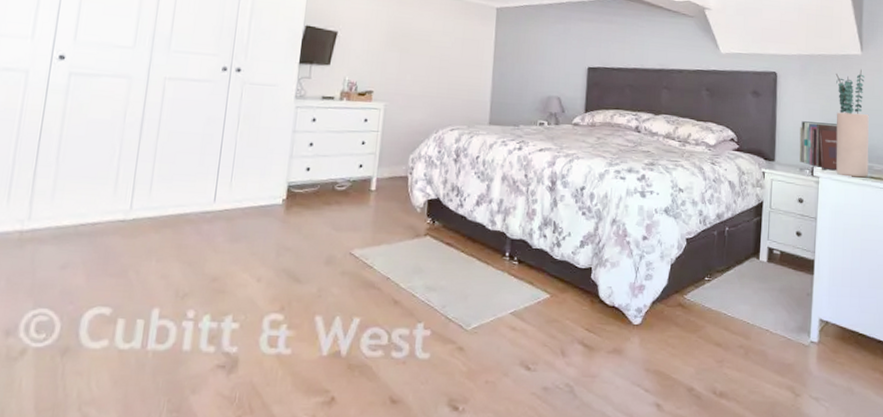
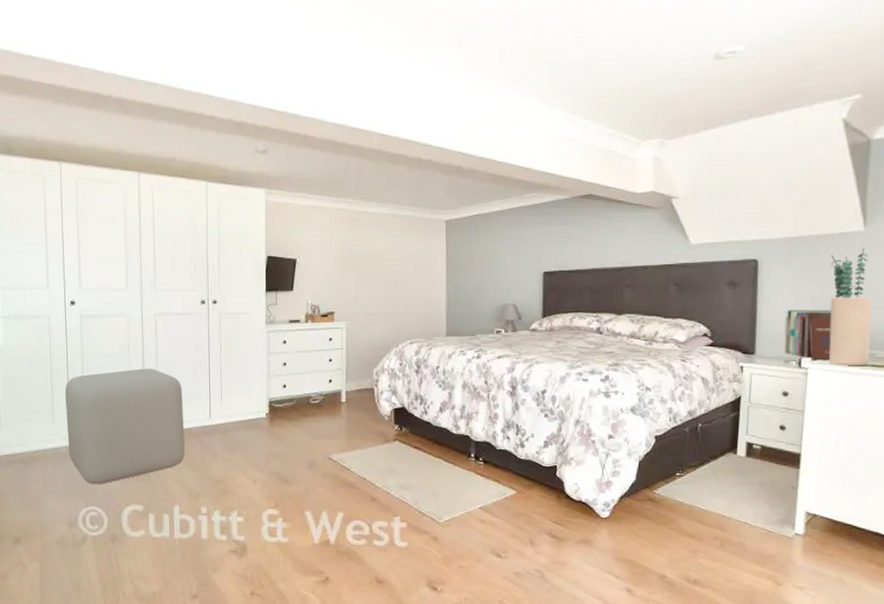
pouf: none [22,139,185,281] -> present [64,368,185,485]

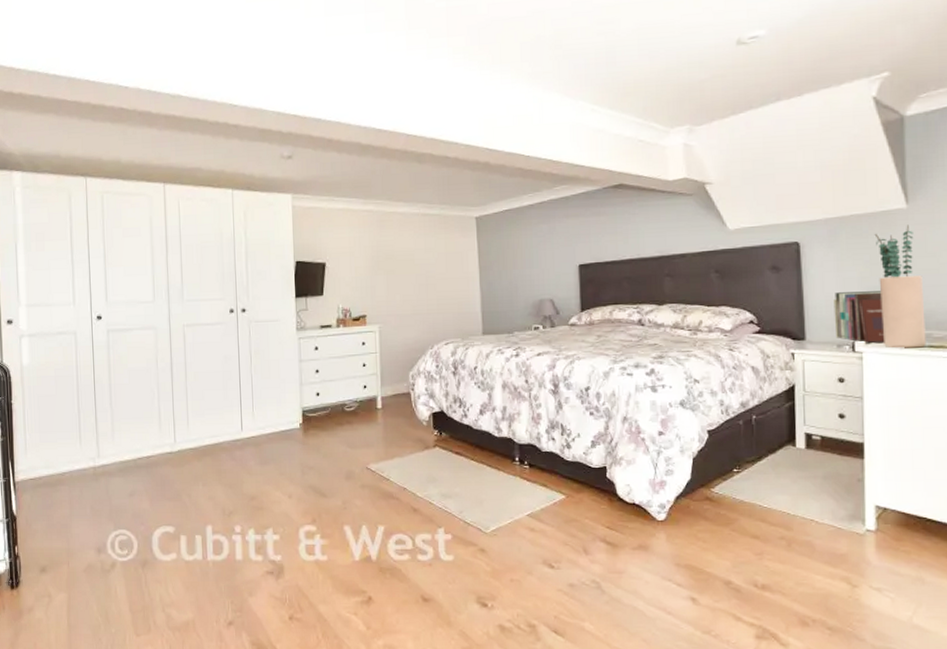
pouf: present [64,368,185,485] -> none [91,382,217,507]

